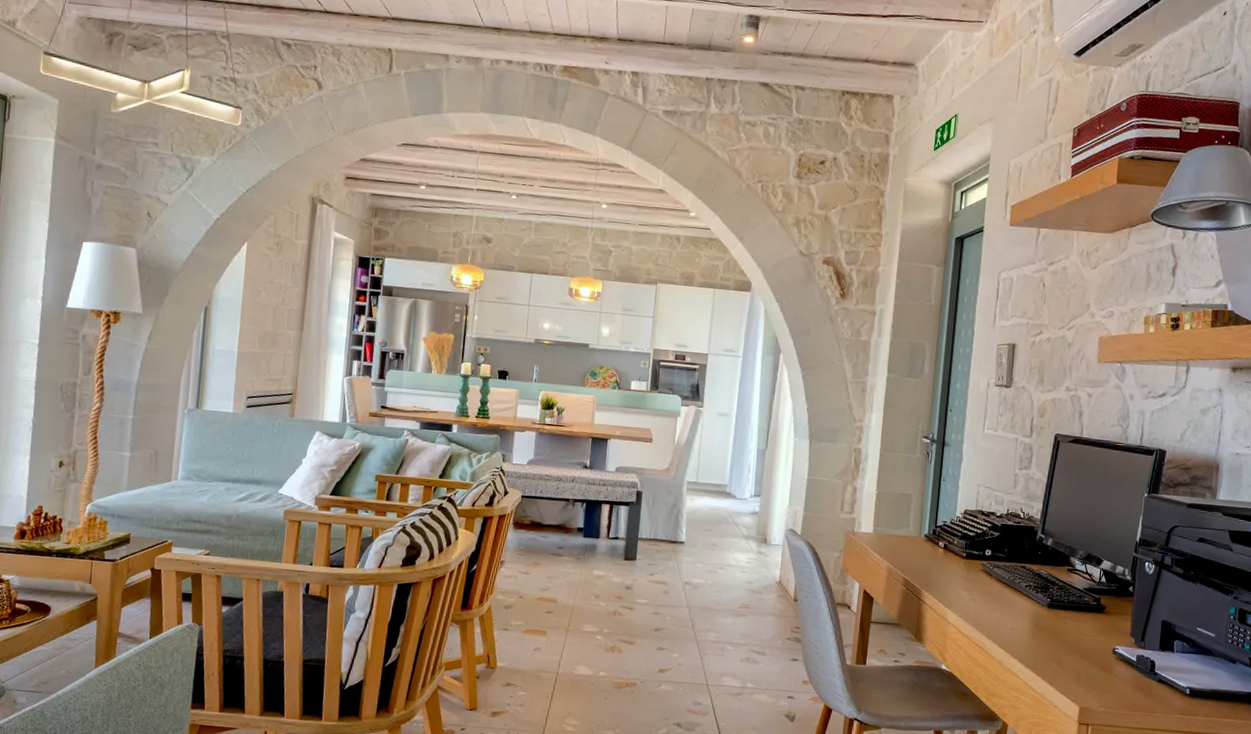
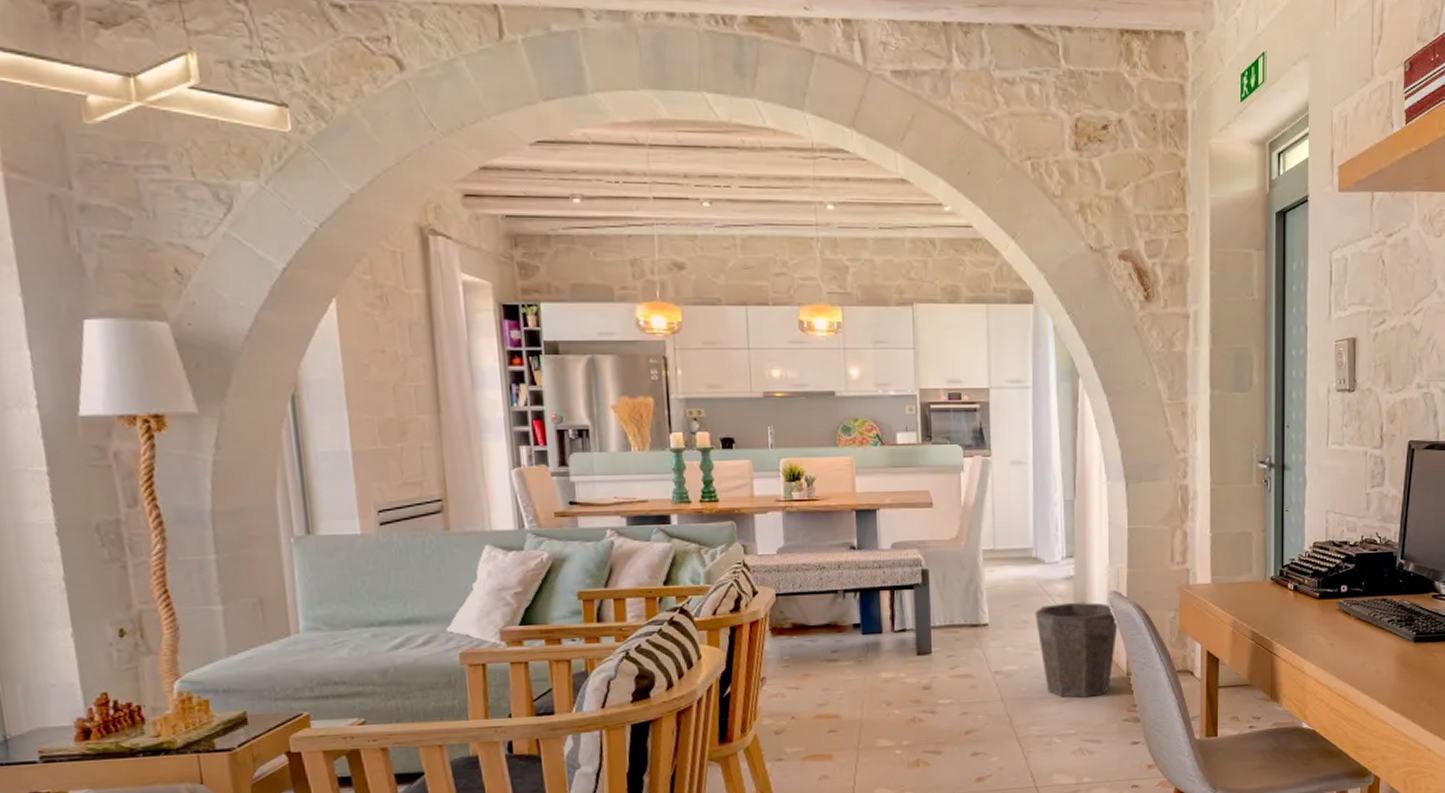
waste bin: none [723,533,792,615] -> present [1035,602,1119,698]

